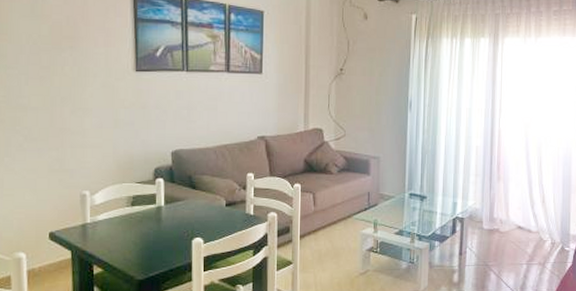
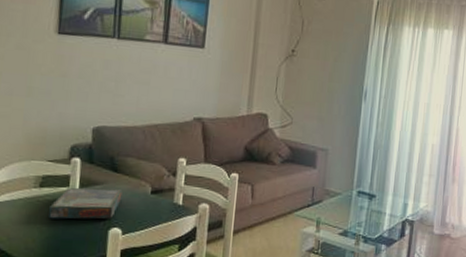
board game: none [141,204,201,233] -> present [49,188,123,220]

